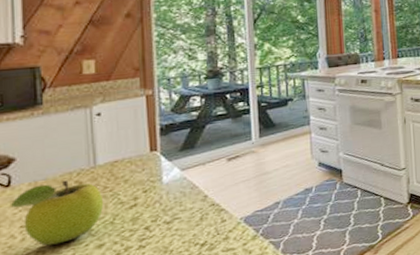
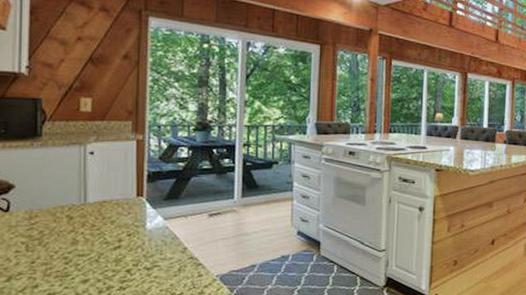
fruit: present [11,180,104,246] -> none [9,213,91,273]

